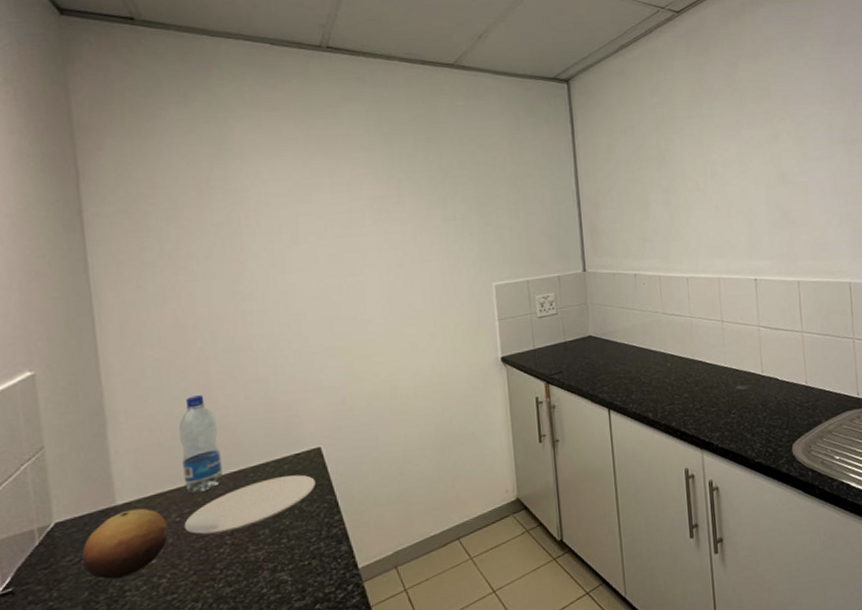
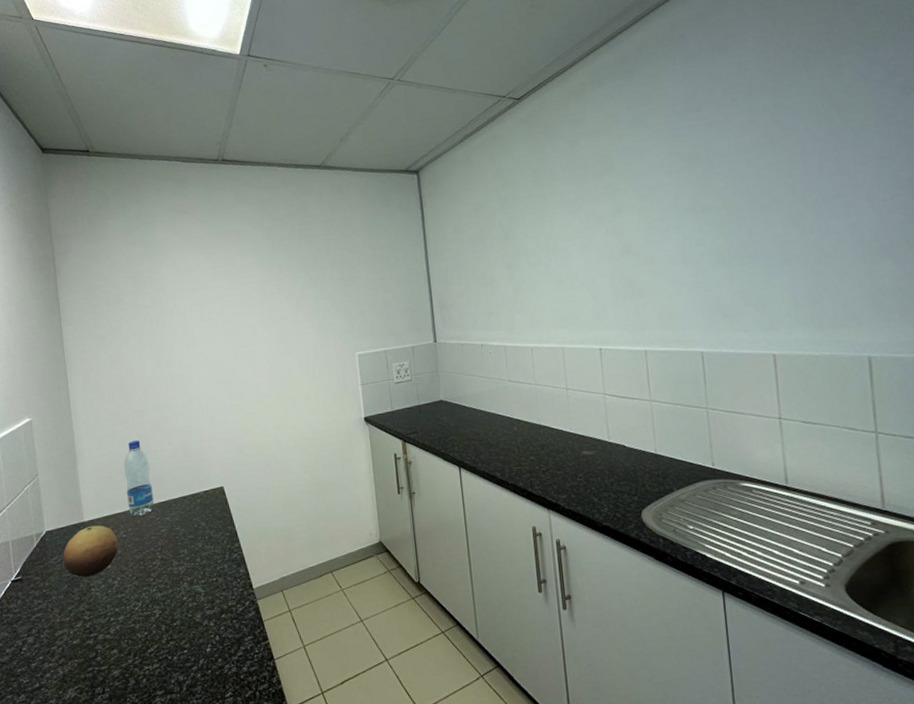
plate: present [184,474,316,536] -> none [128,508,220,550]

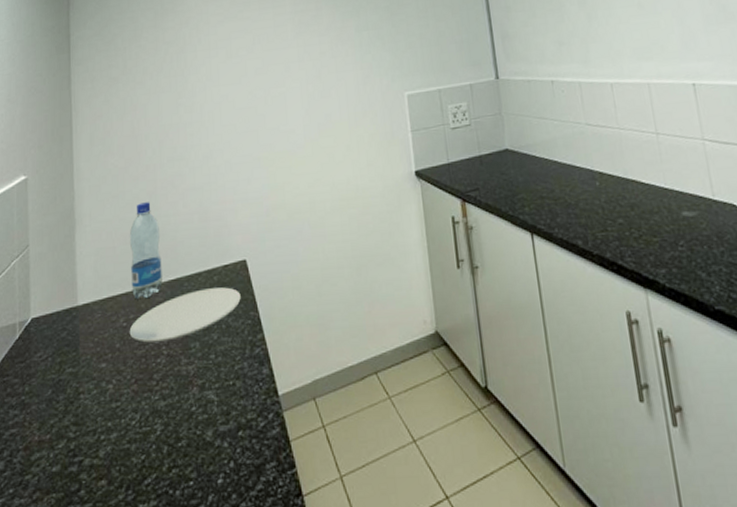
fruit: present [63,525,119,577] -> none [49,310,117,379]
plate: none [128,508,220,550] -> present [129,287,241,343]

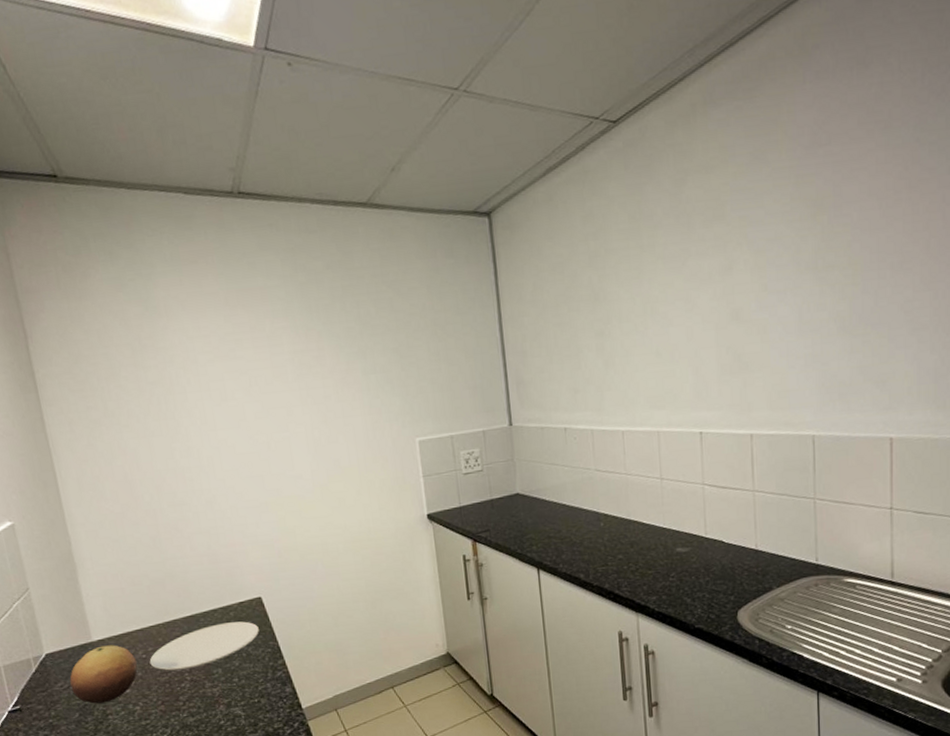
fruit: none [49,310,117,379] -> present [69,645,138,704]
bottle: present [129,202,162,300] -> none [136,546,178,635]

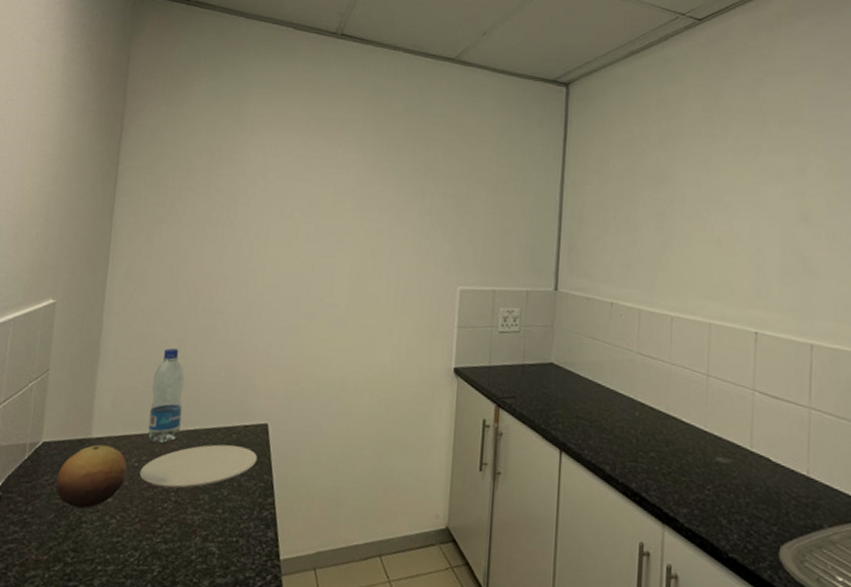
bottle: none [136,546,178,635] -> present [148,348,185,444]

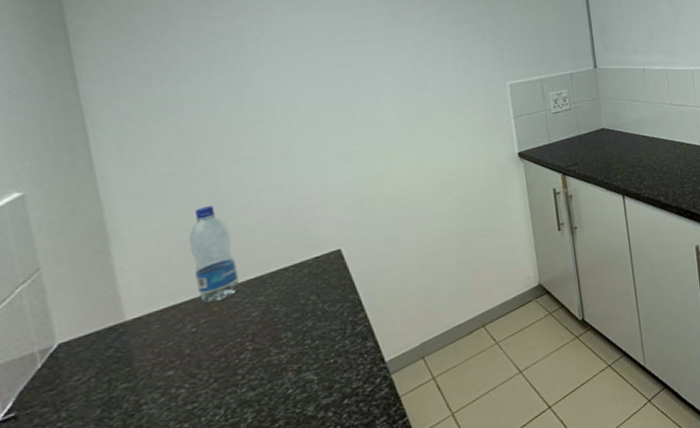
fruit: present [55,444,128,509] -> none [90,321,185,395]
plate: present [139,444,257,489] -> none [200,277,337,344]

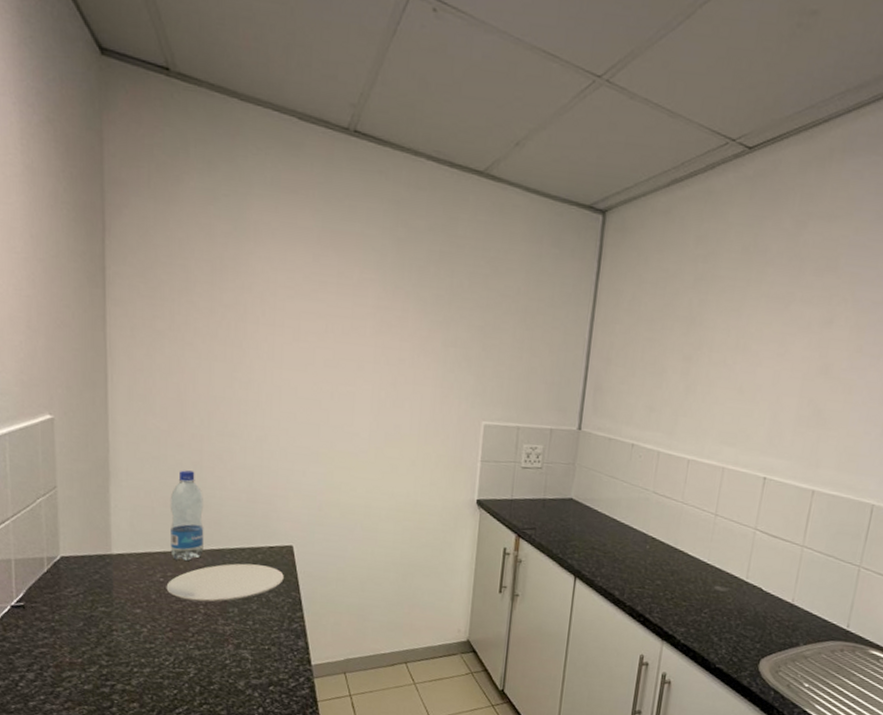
plate: none [200,277,337,344] -> present [166,563,284,602]

